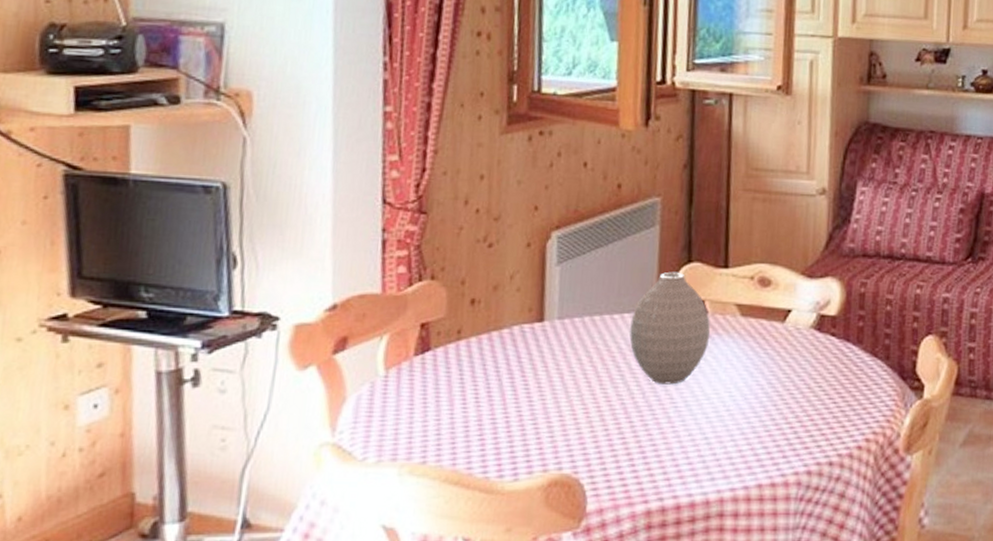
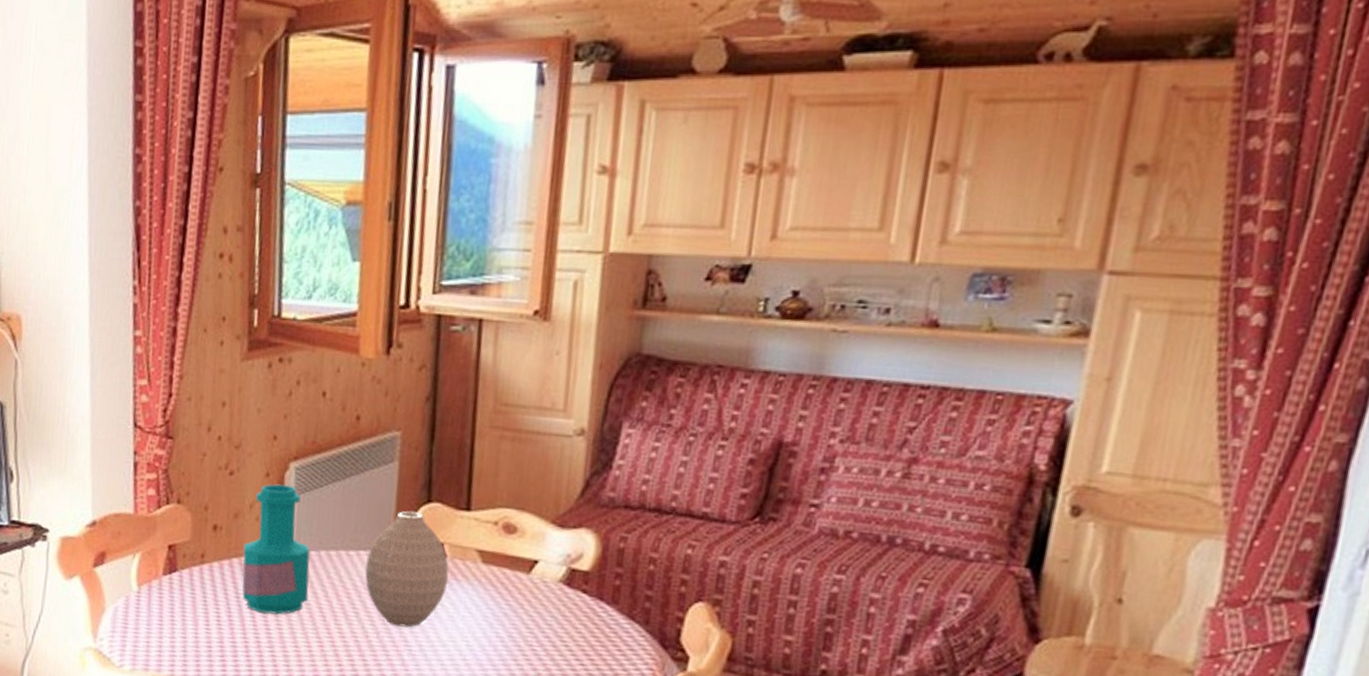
bottle: none [502,254,575,385] -> present [242,484,311,615]

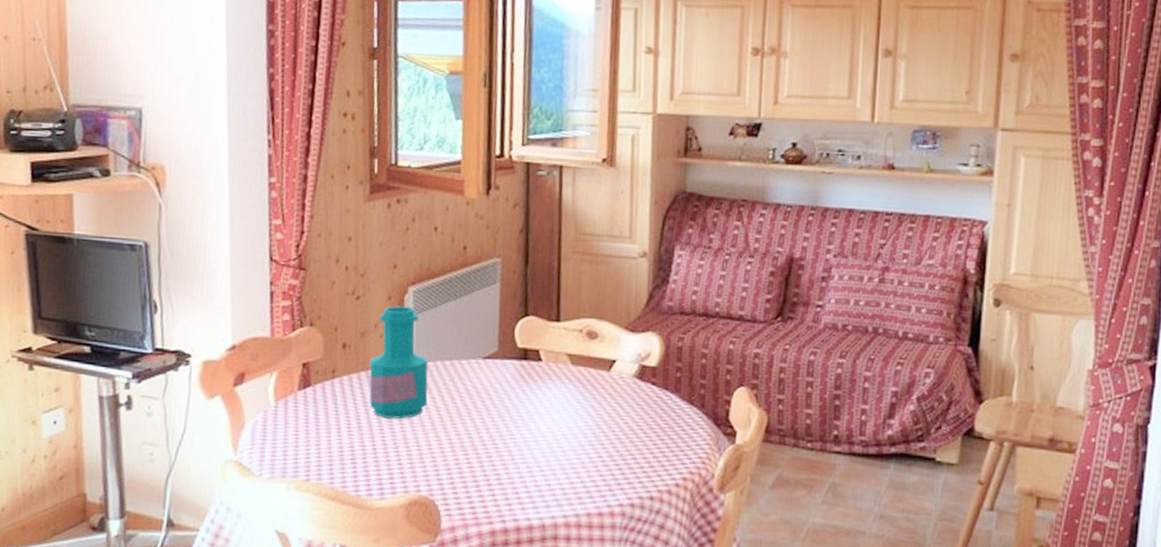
vase: present [365,511,449,628] -> none [475,324,545,423]

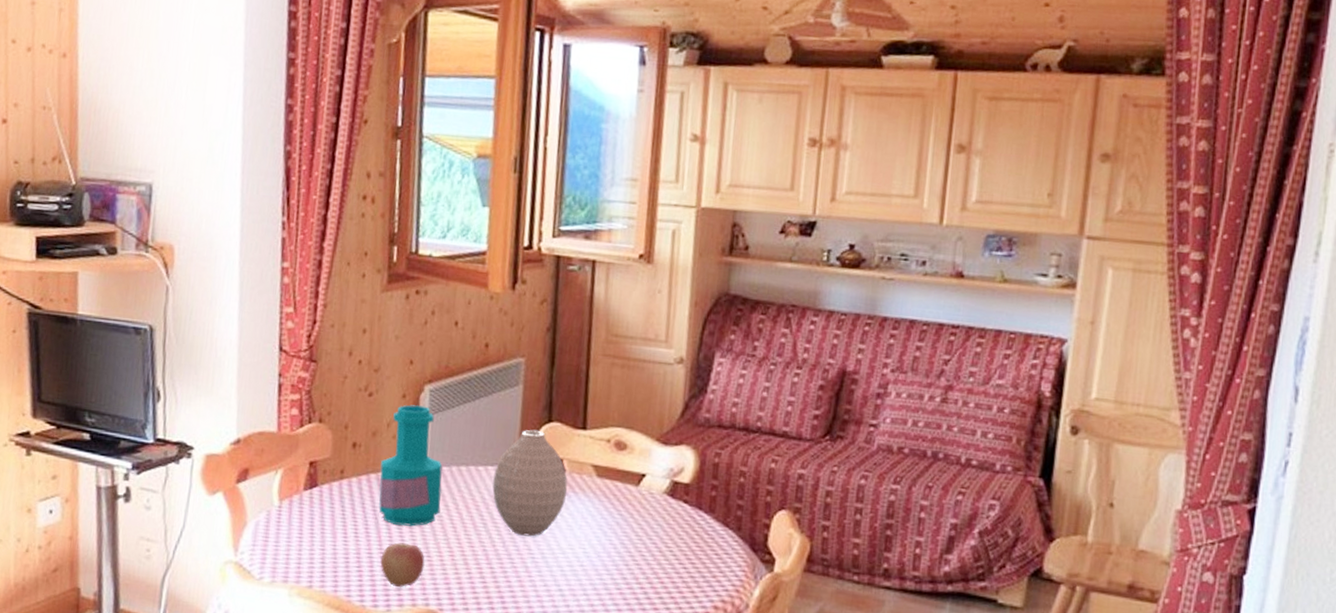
apple: none [373,434,415,477] -> present [380,542,425,588]
vase: none [475,324,545,423] -> present [492,429,568,537]

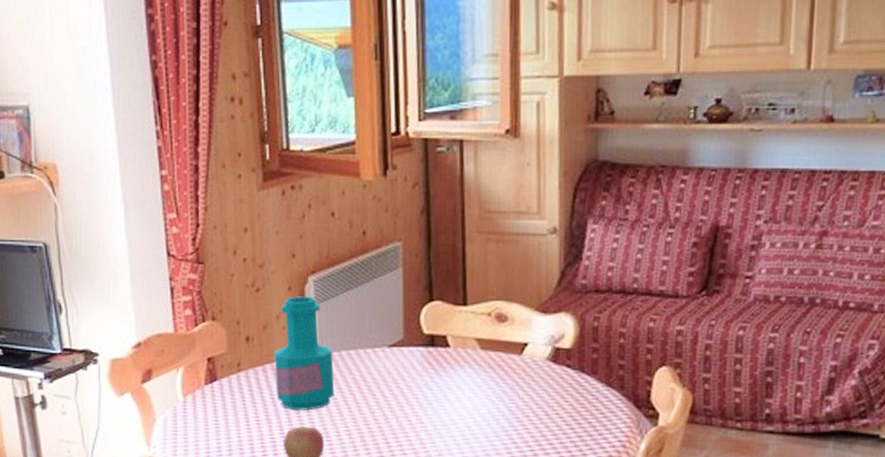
vase: present [492,429,568,537] -> none [382,310,454,411]

